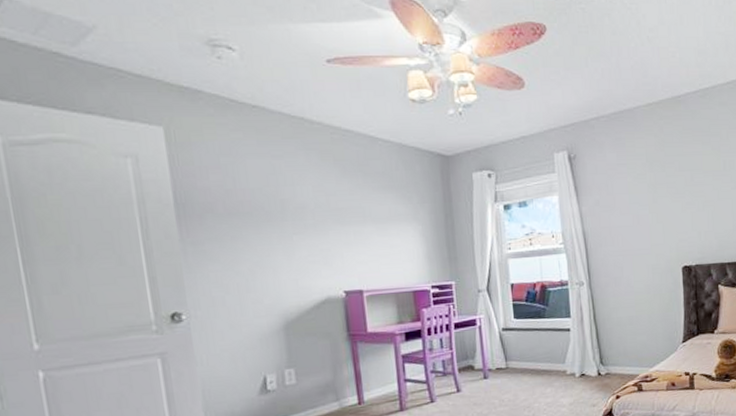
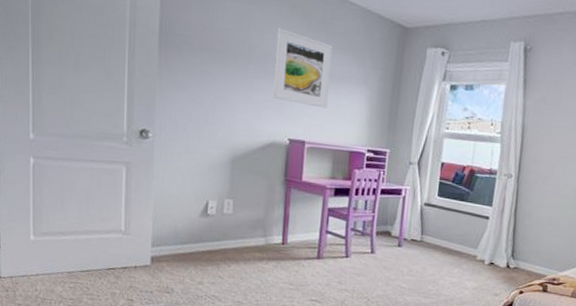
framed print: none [309,178,380,253] -> present [272,28,333,109]

